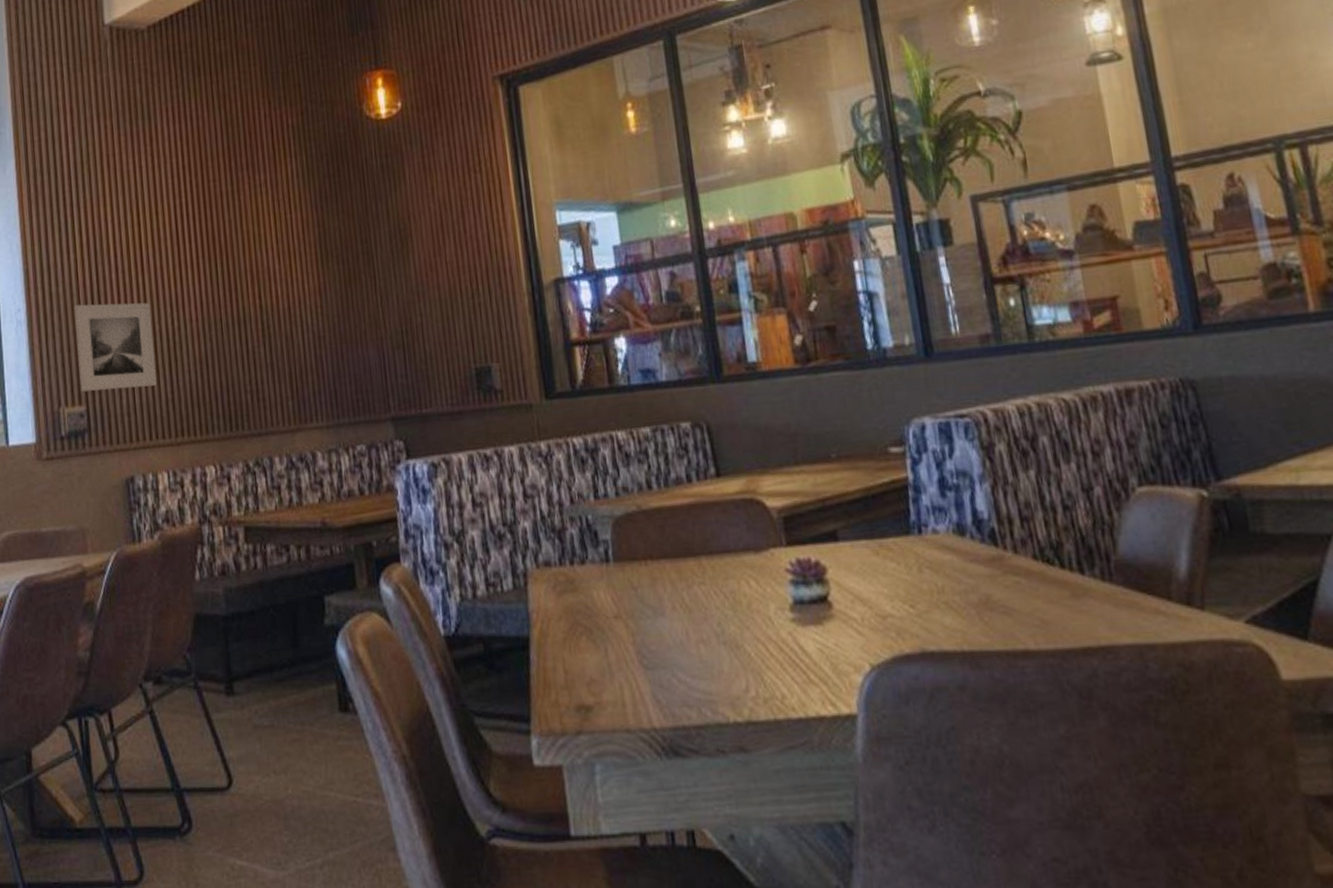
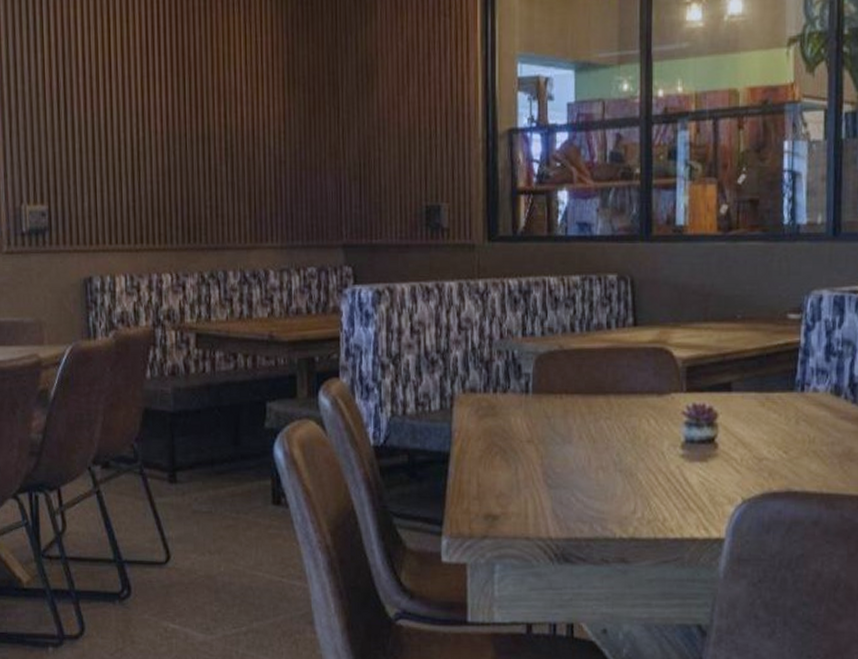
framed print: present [73,302,157,392] -> none [39,105,119,192]

